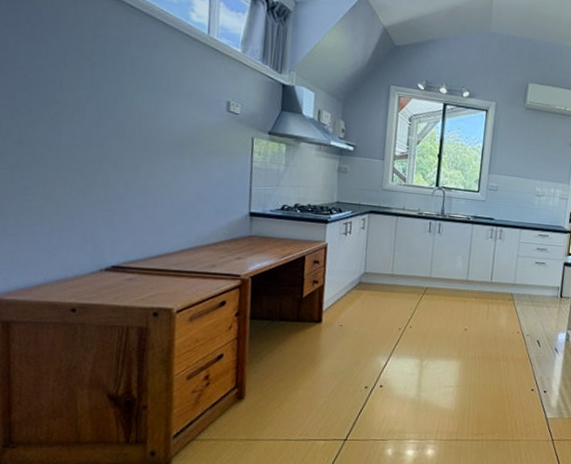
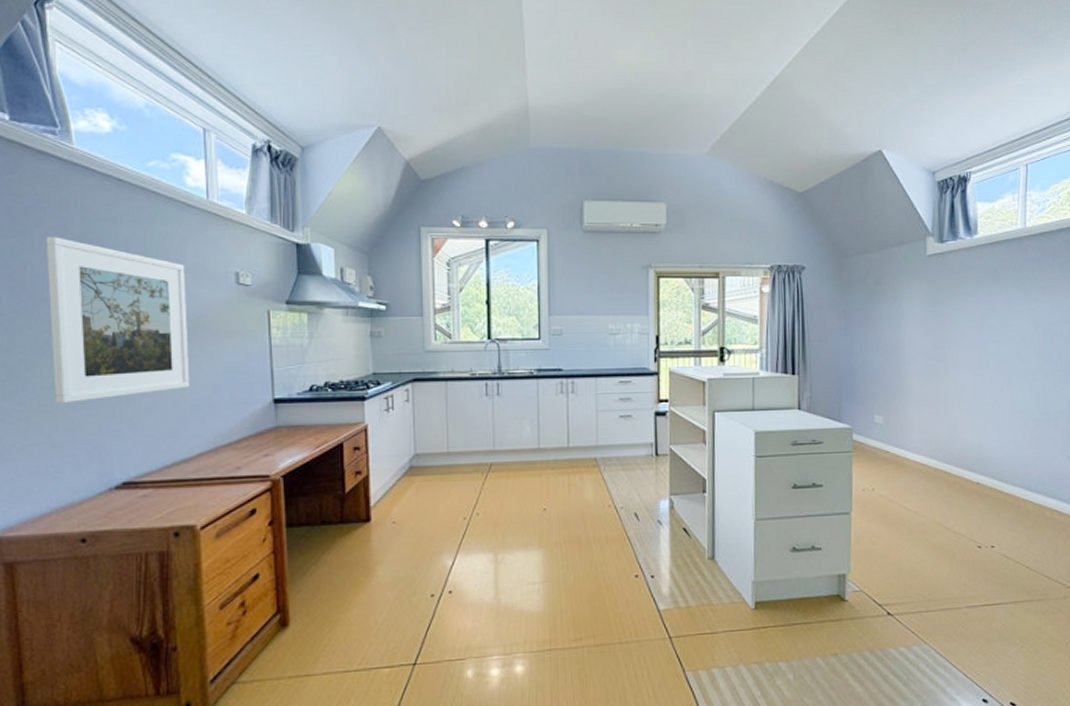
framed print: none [57,46,183,194] -> present [45,236,190,404]

